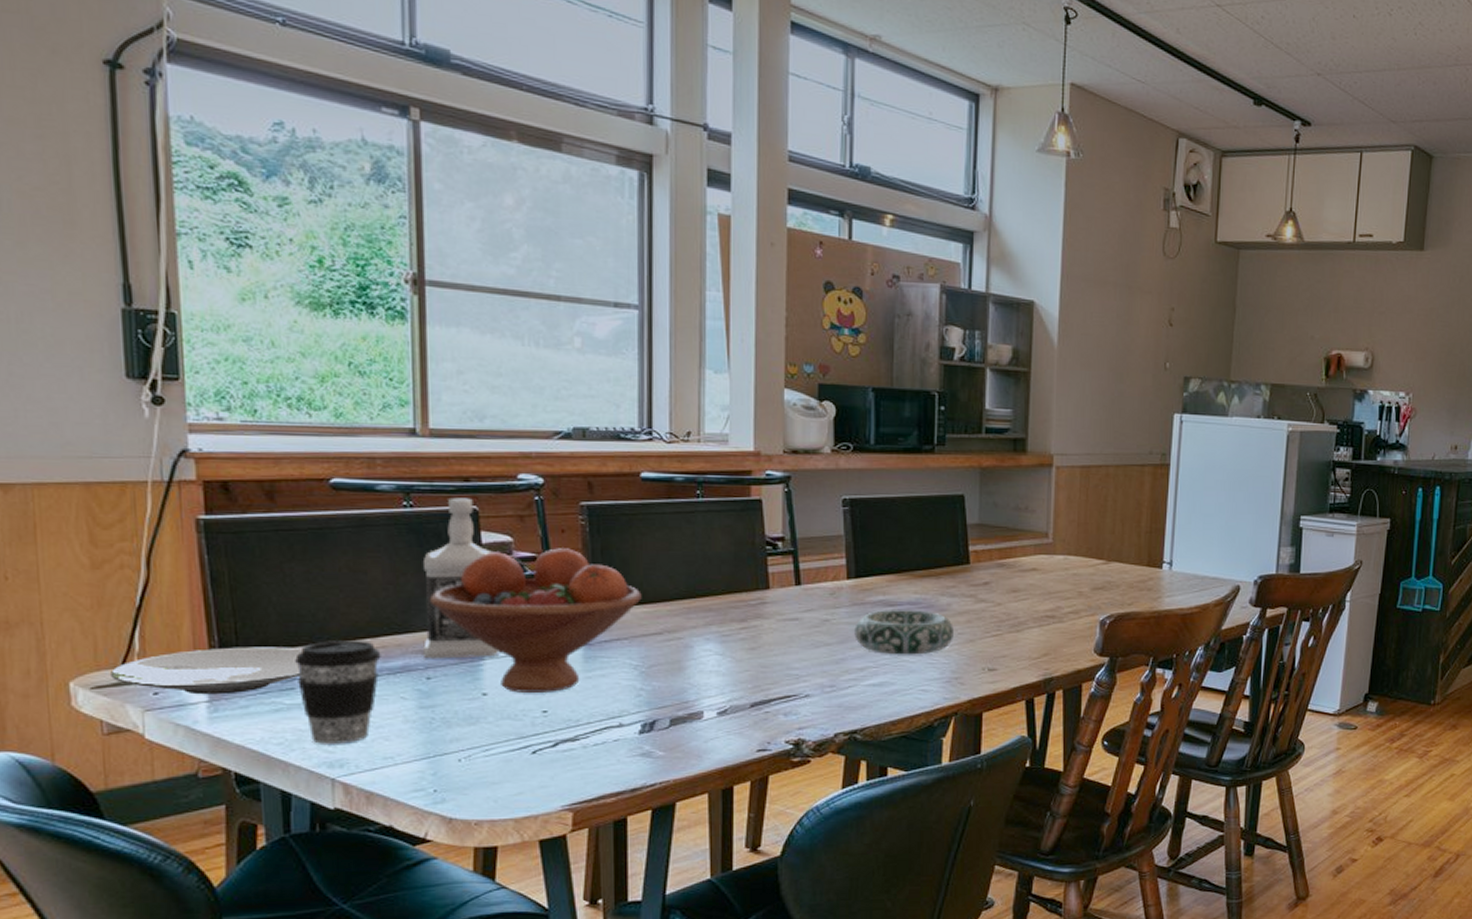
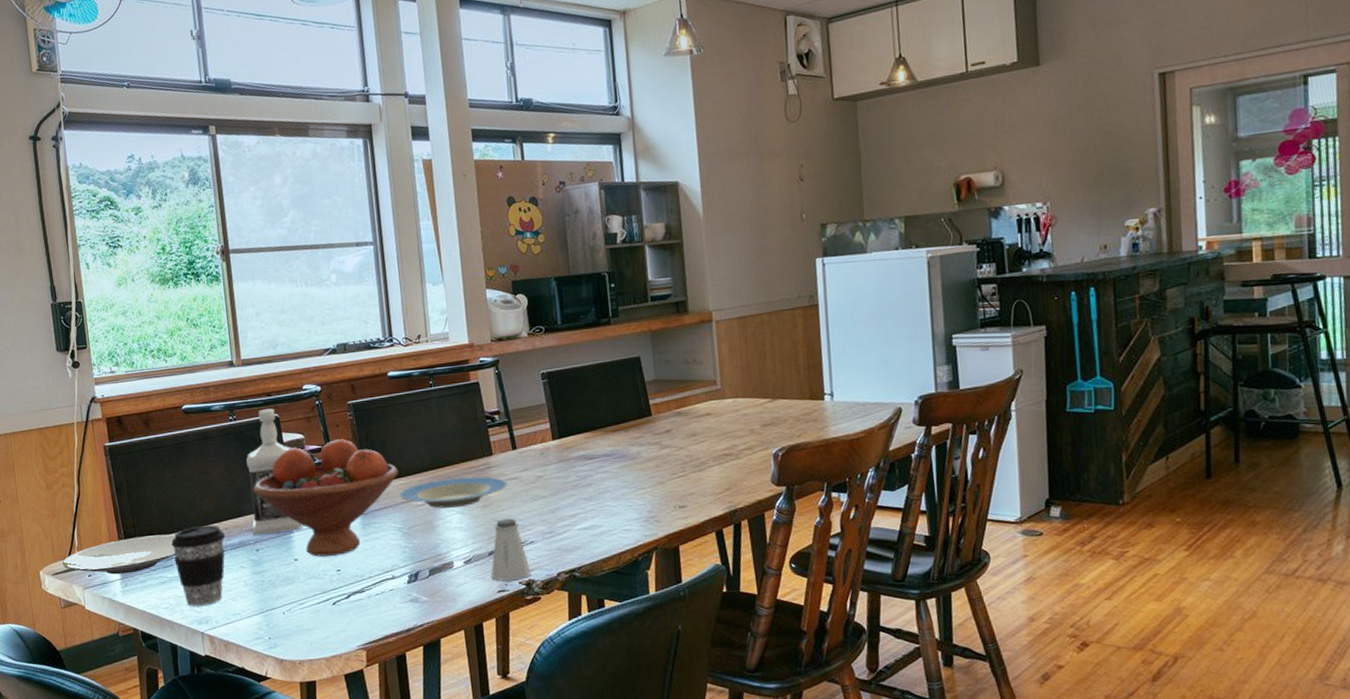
plate: none [639,612,784,647] -> present [398,476,508,509]
saltshaker: none [750,666,802,739] -> present [490,518,531,581]
decorative bowl: present [855,610,953,655] -> none [563,460,646,501]

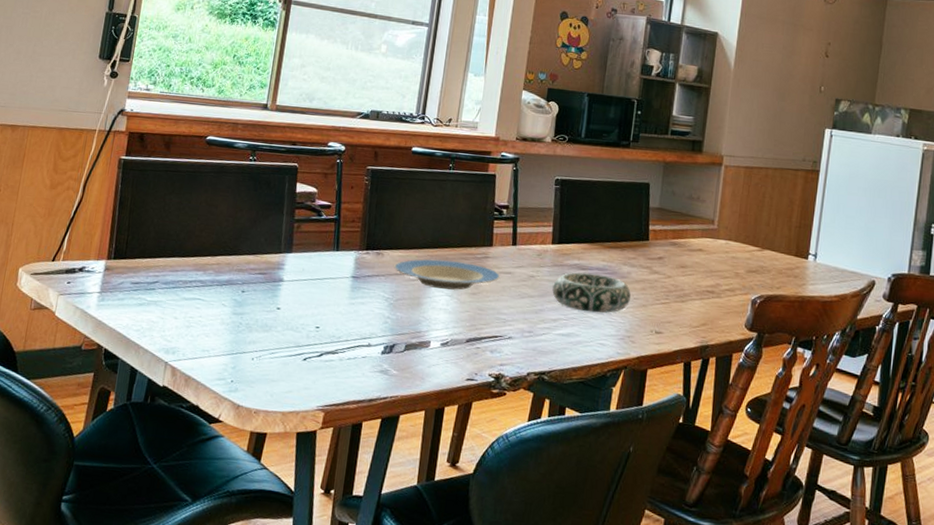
plate: present [62,534,176,575] -> none [44,253,166,289]
coffee cup: present [171,525,225,606] -> none [157,255,215,336]
bottle: present [246,408,303,536] -> none [243,156,303,280]
fruit bowl: present [253,439,399,557] -> none [254,199,400,313]
saltshaker: present [490,518,531,581] -> none [463,309,503,372]
decorative bowl: none [563,460,646,501] -> present [552,272,631,313]

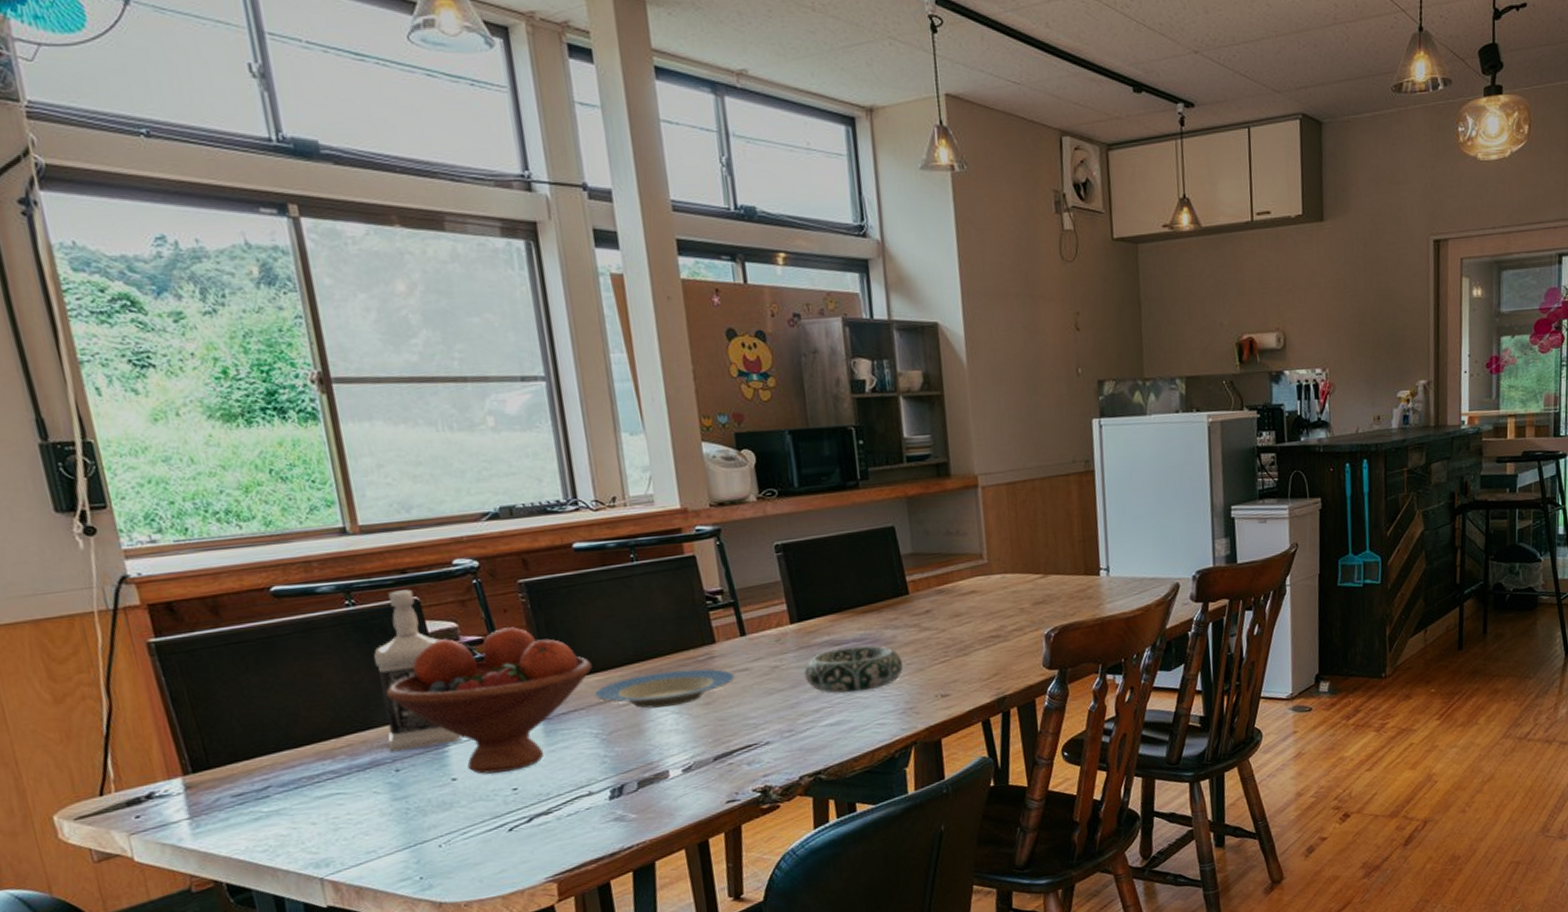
bottle: none [243,156,303,280] -> present [374,589,463,752]
fruit bowl: none [254,199,400,313] -> present [386,627,592,774]

